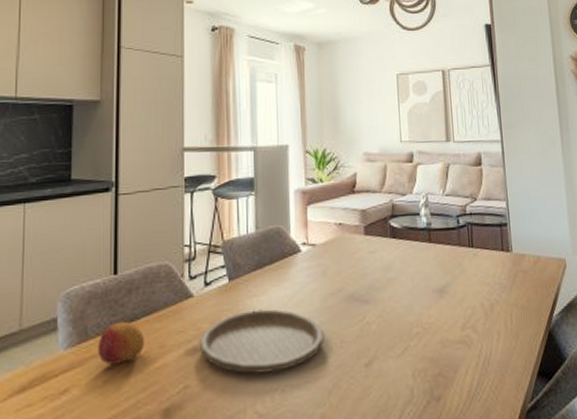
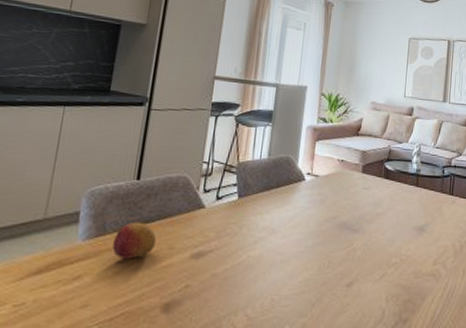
plate: present [199,308,324,374] -> none [204,225,315,282]

